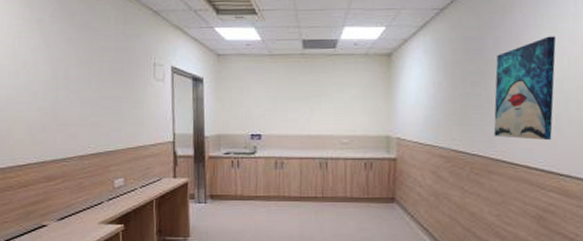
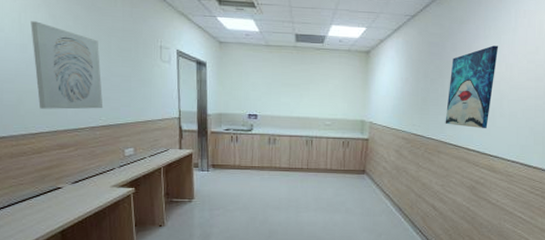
wall art: none [24,46,93,138] -> present [31,21,103,110]

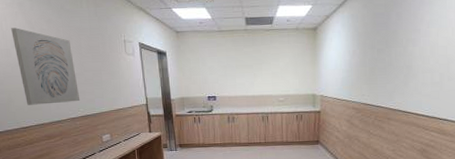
wall art: present [445,45,499,128] -> none [393,11,445,94]

